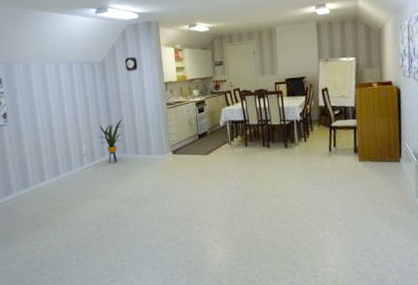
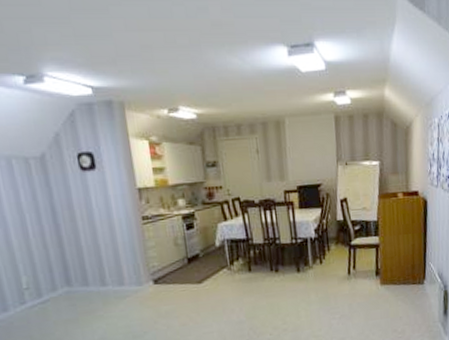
house plant: present [98,119,124,164] -> none [44,238,81,300]

